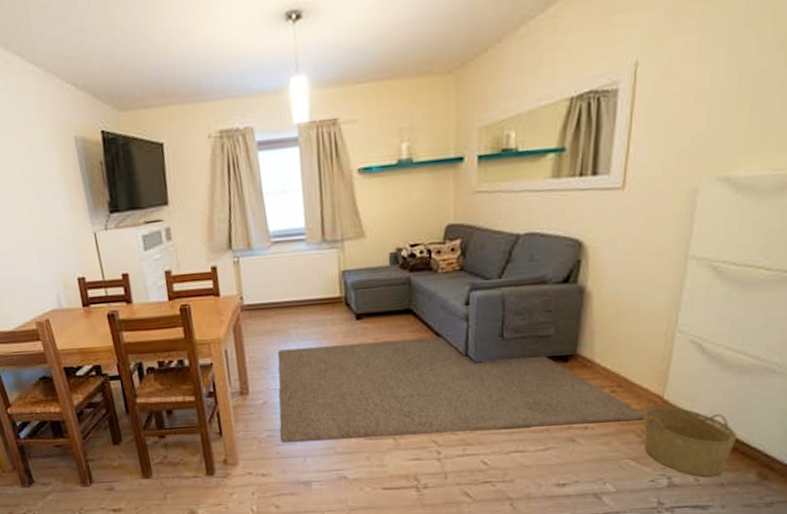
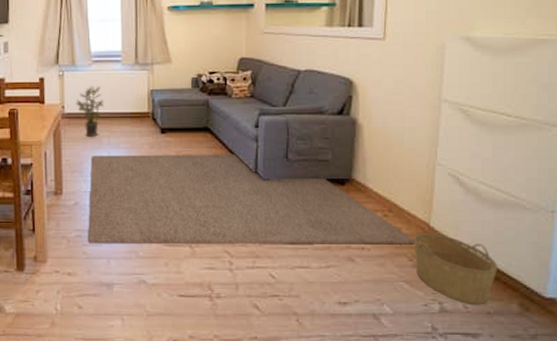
potted plant: none [255,271,288,330] -> present [76,85,103,137]

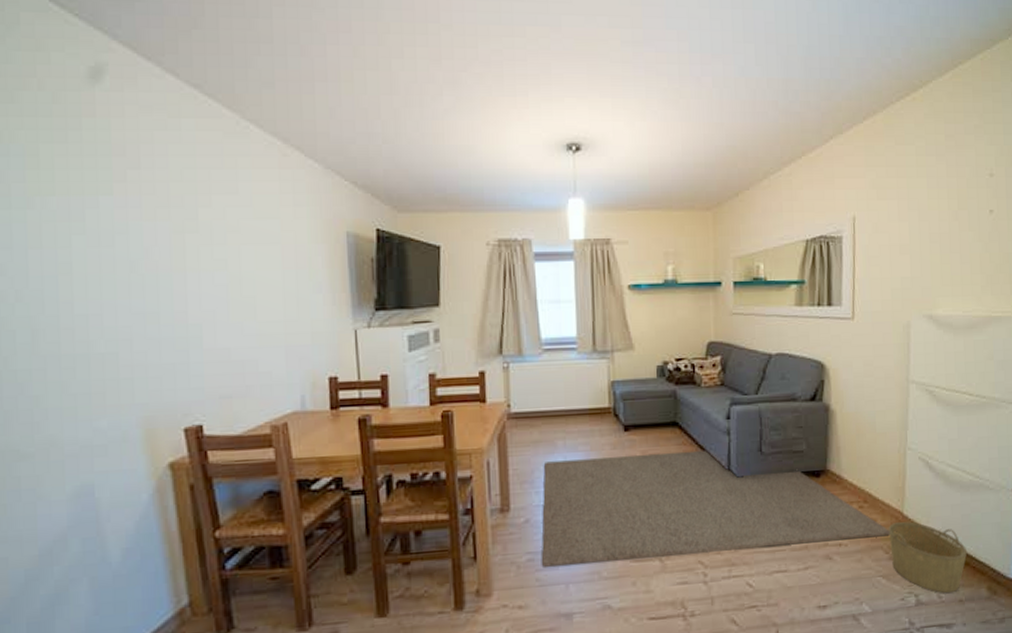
potted plant: present [76,85,103,137] -> none [524,378,557,440]

